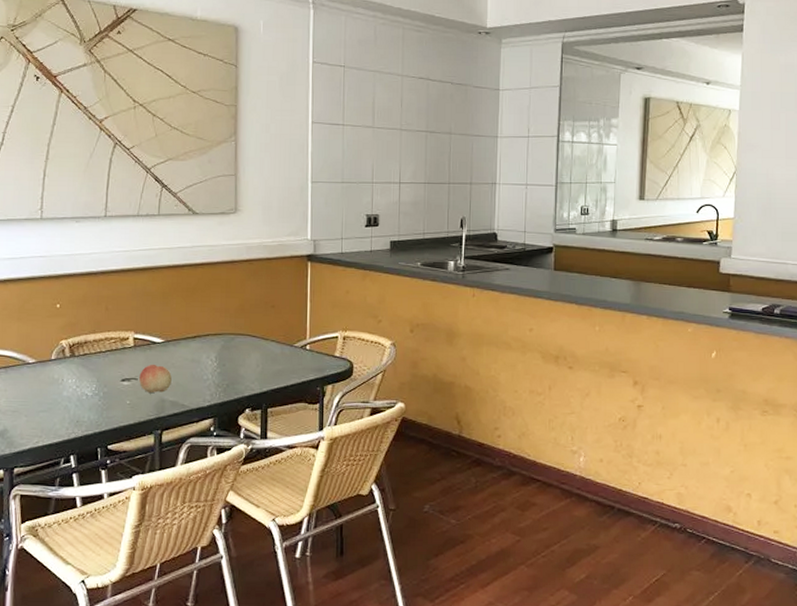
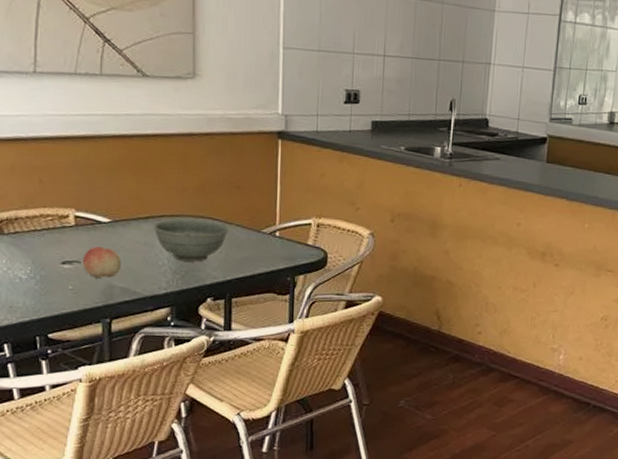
bowl: none [199,336,265,376] -> present [152,218,228,262]

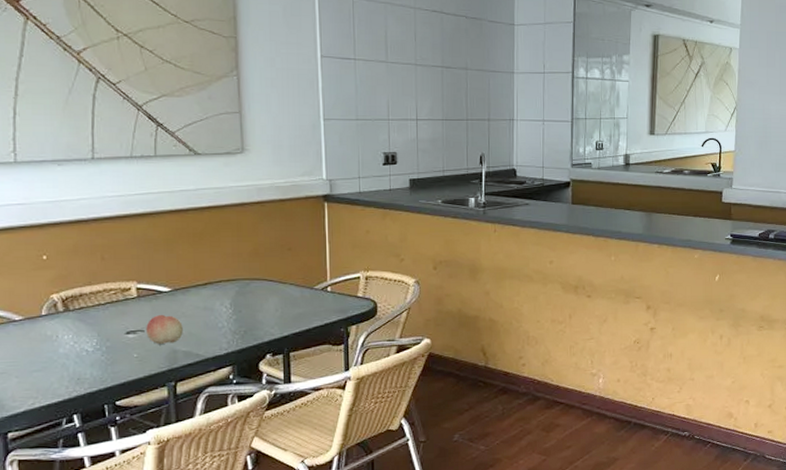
bowl: present [152,218,228,262] -> none [211,282,283,322]

